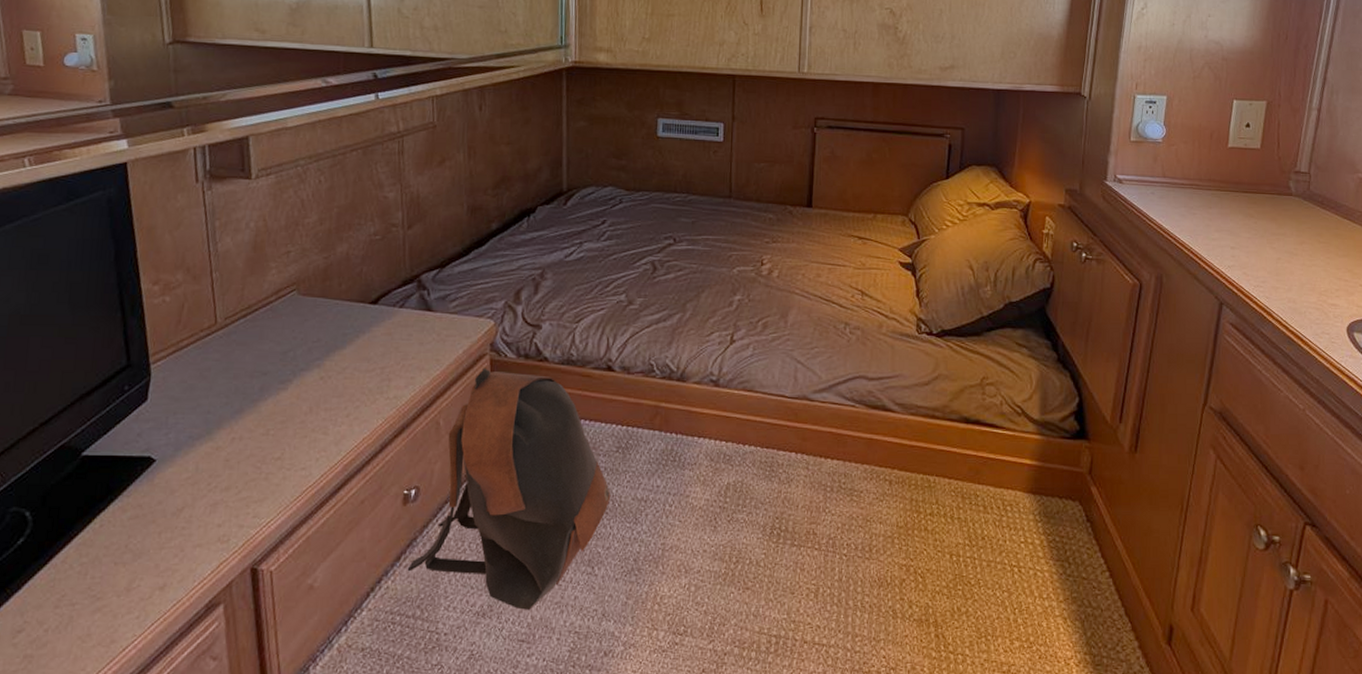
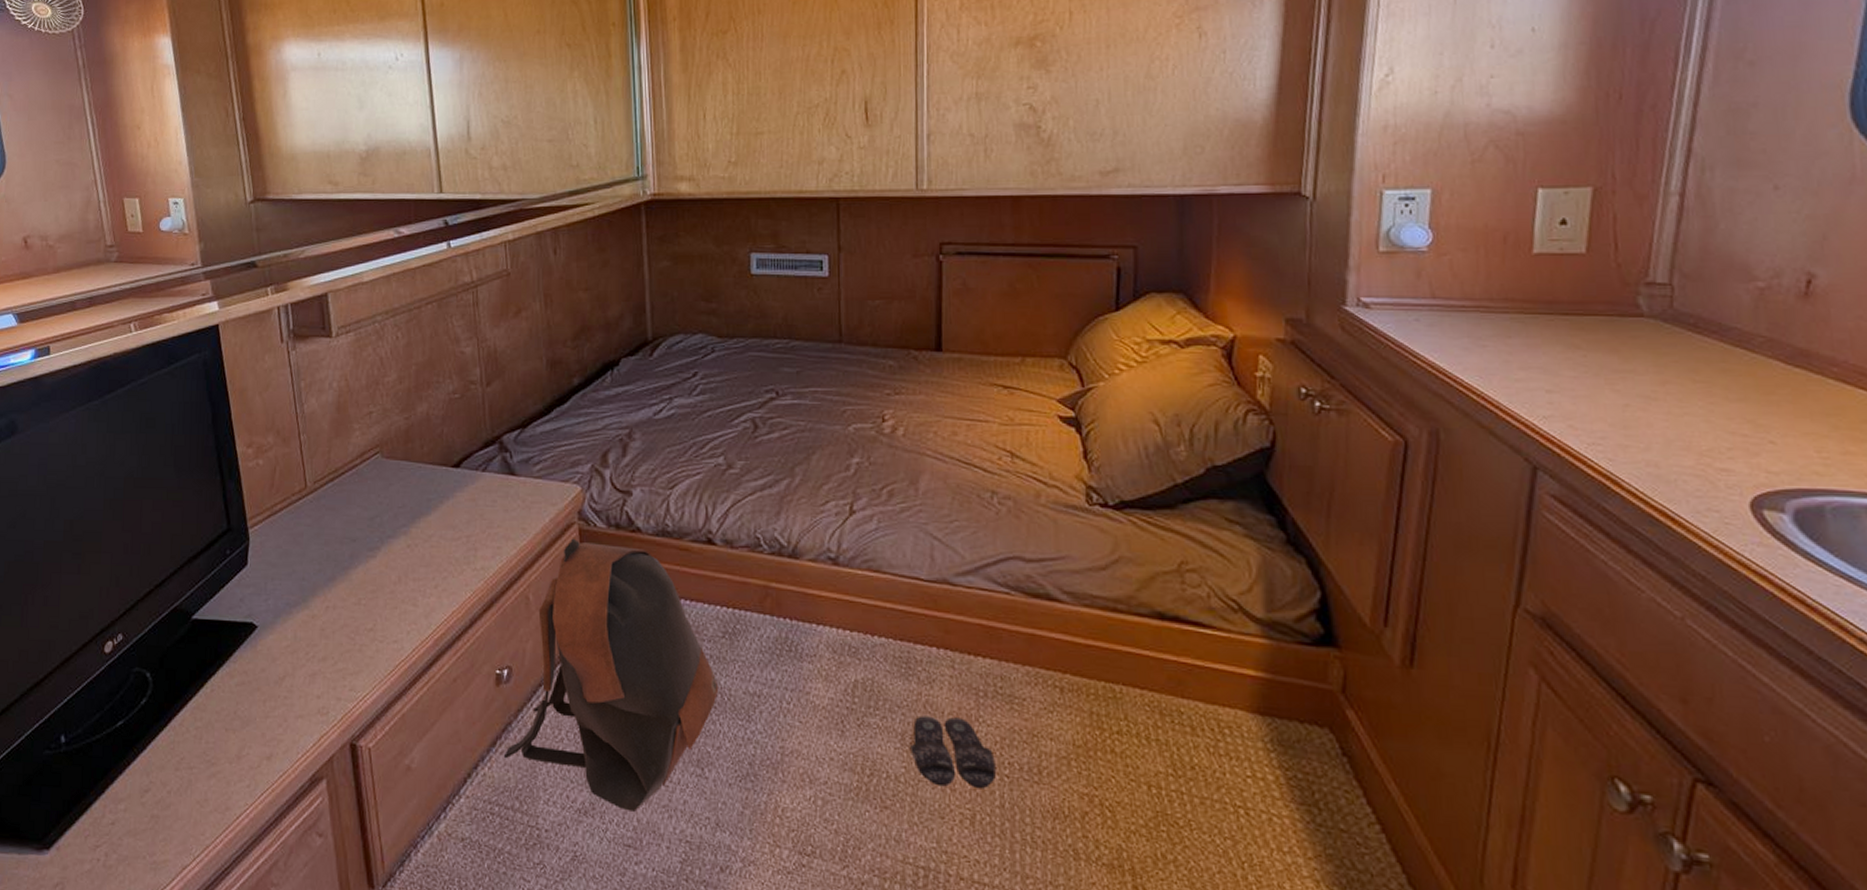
slippers: none [770,510,837,566] -> present [911,715,996,788]

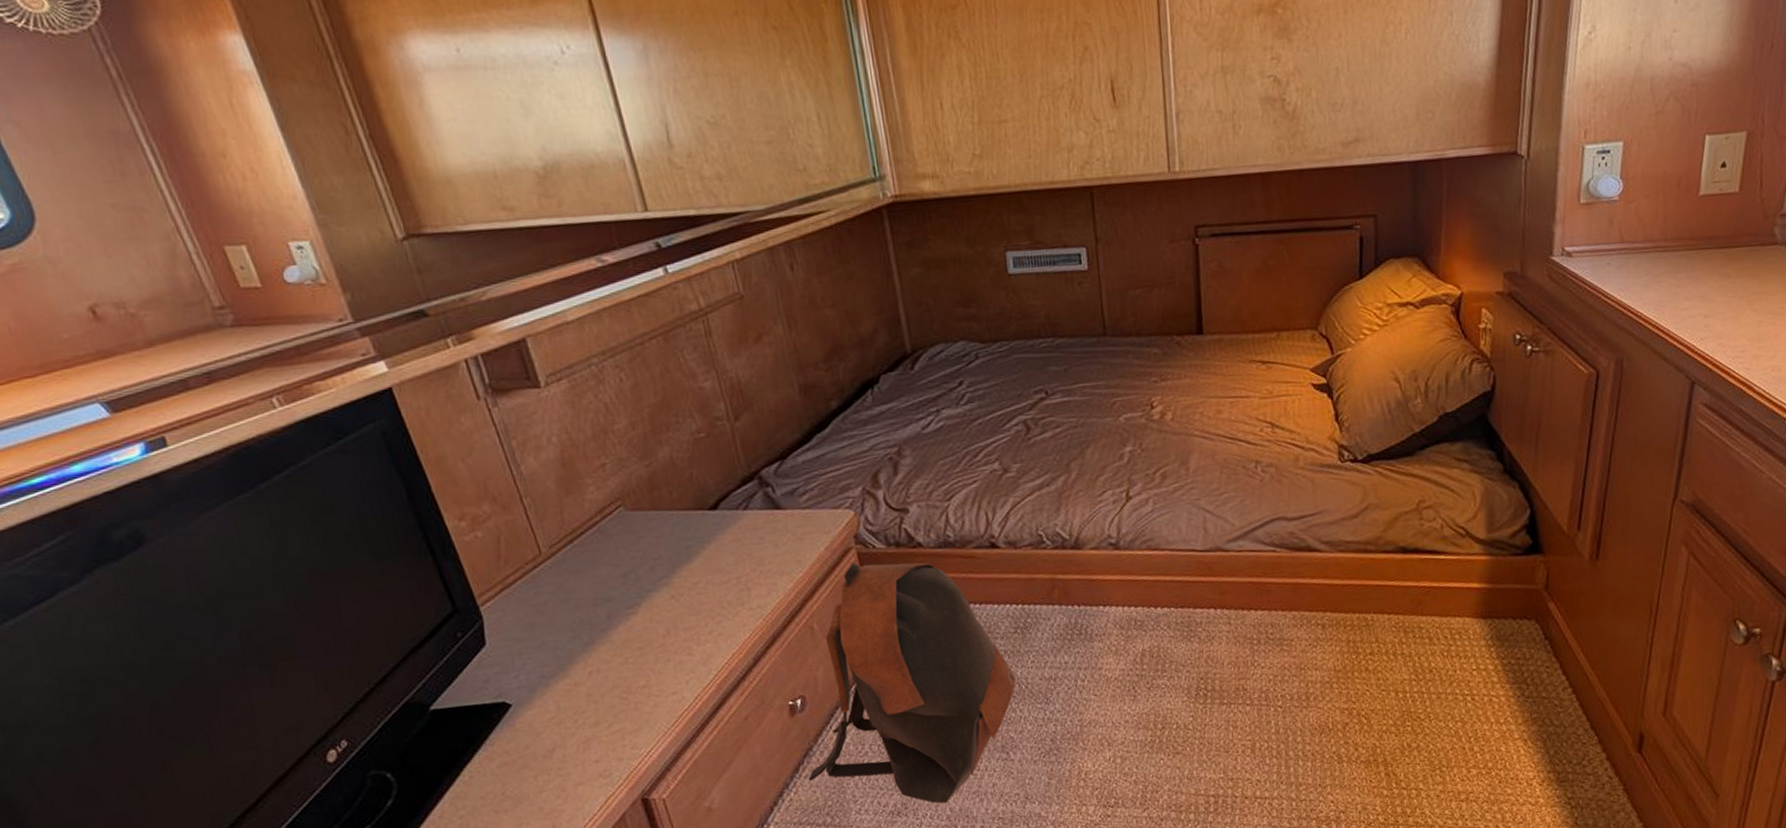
slippers: present [911,715,996,788] -> none [1196,665,1271,726]

